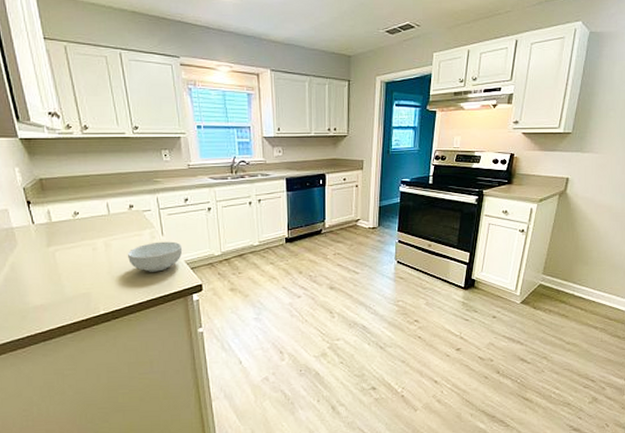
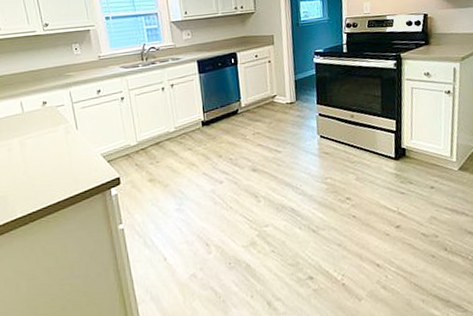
cereal bowl: present [128,241,183,272] -> none [43,135,98,169]

